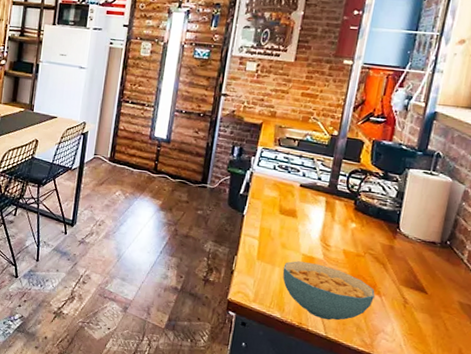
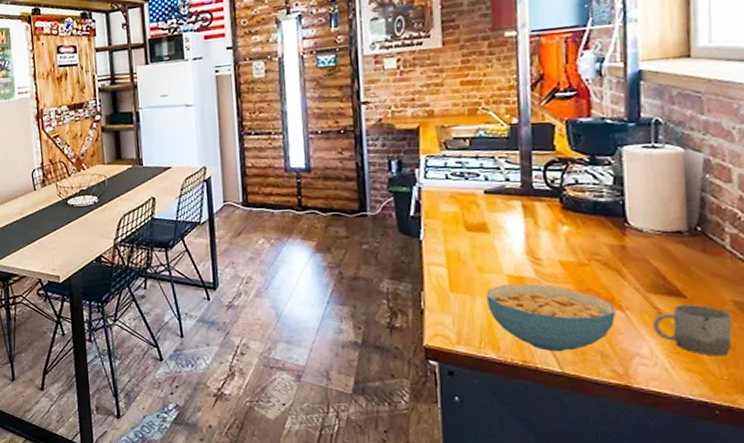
cup: none [399,298,455,342] -> present [653,305,732,356]

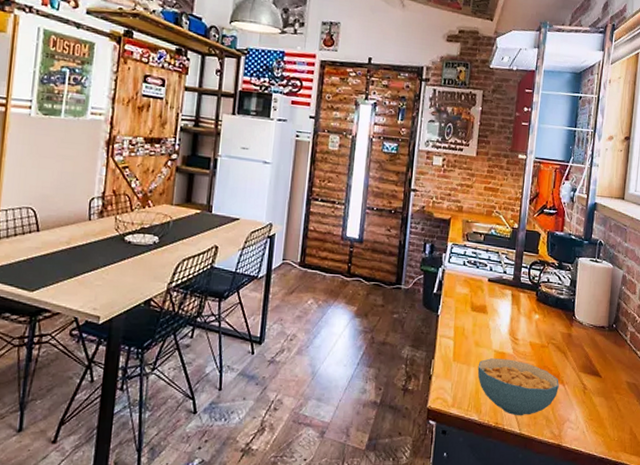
cup: present [653,305,732,356] -> none [580,383,624,423]

